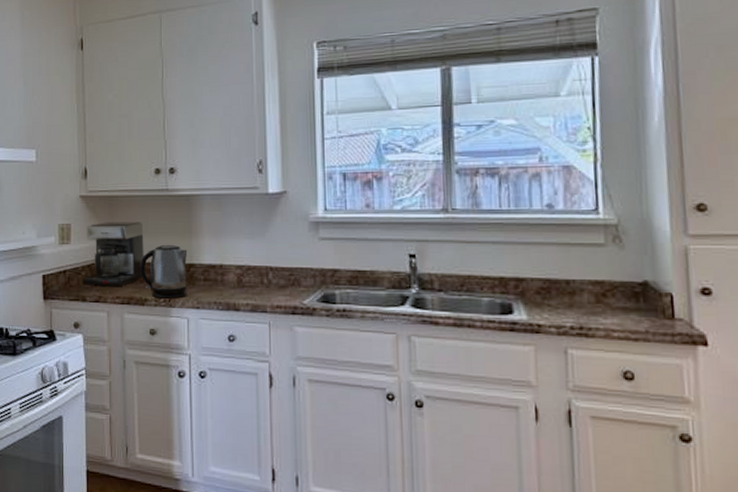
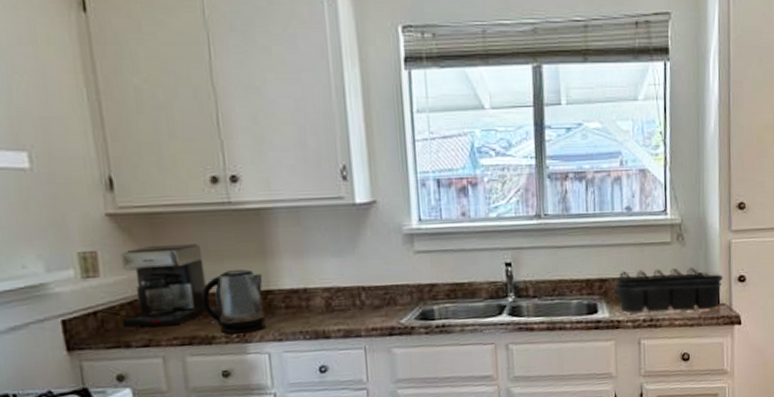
dish rack: none [533,271,680,324] -> present [614,267,724,314]

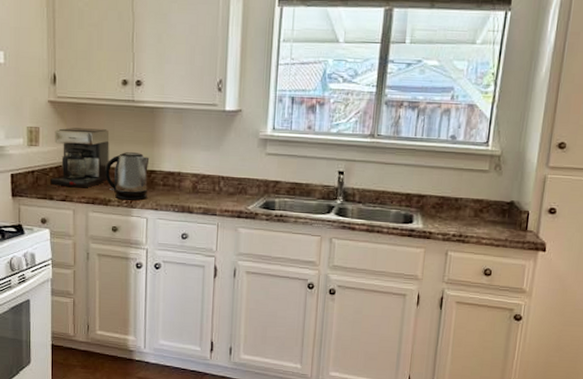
dish rack: present [614,267,724,314] -> none [430,190,535,234]

